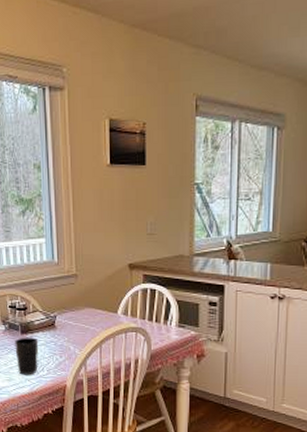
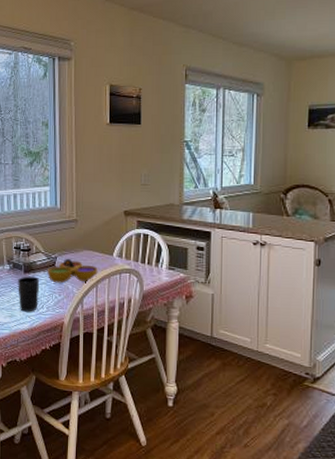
decorative bowl: none [47,318,102,344] -> present [48,259,98,284]

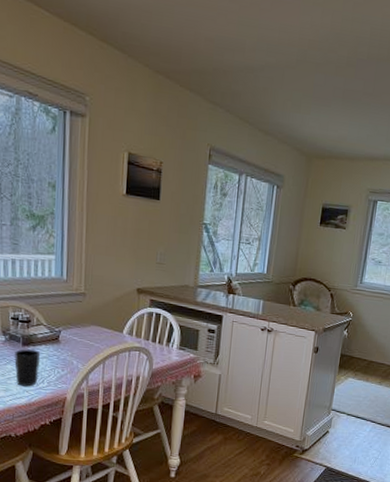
decorative bowl: present [48,259,98,284] -> none [50,333,106,359]

